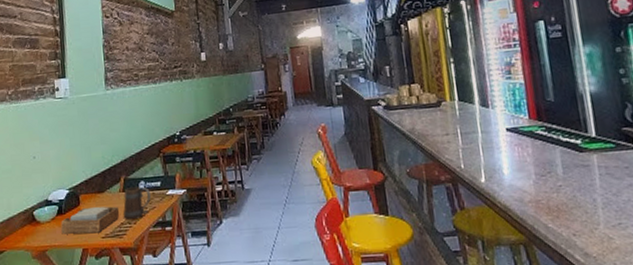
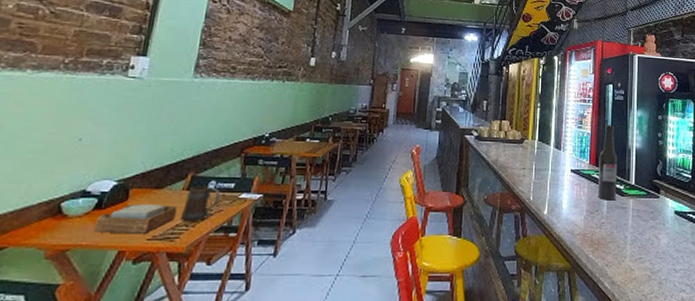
beer bottle: none [540,69,574,160] -> present [597,125,618,201]

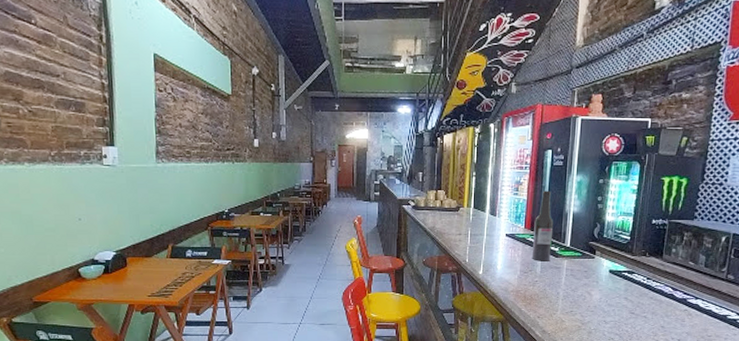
napkin holder: present [94,203,178,234] -> none [107,268,166,292]
beer mug: present [181,186,220,221] -> none [170,255,197,282]

